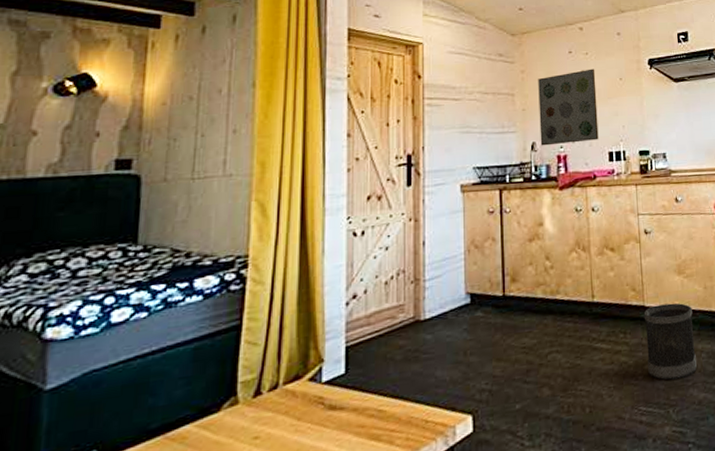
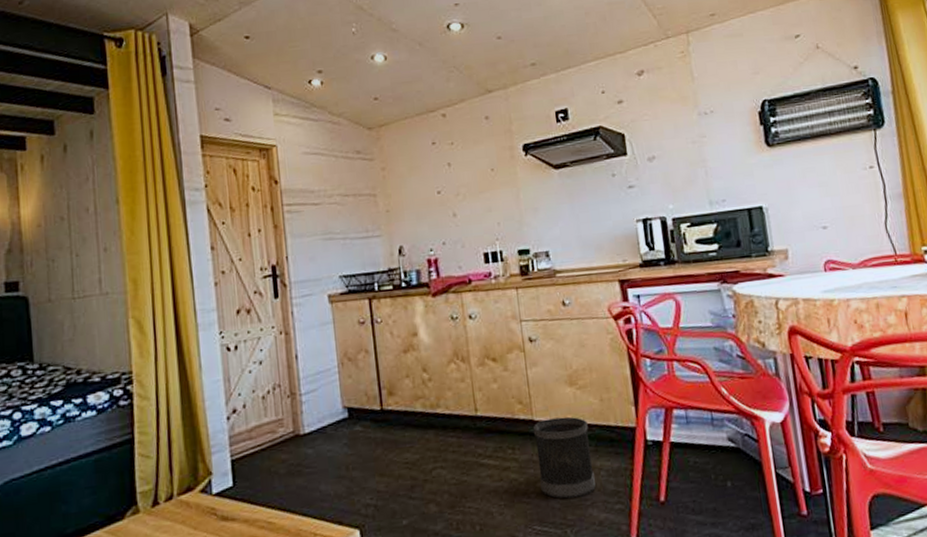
wall art: present [538,68,599,146] -> none [400,160,472,250]

